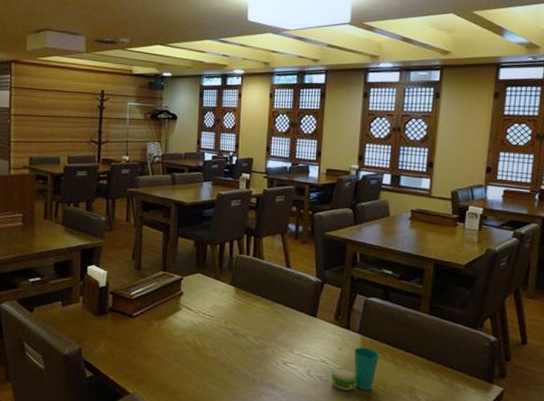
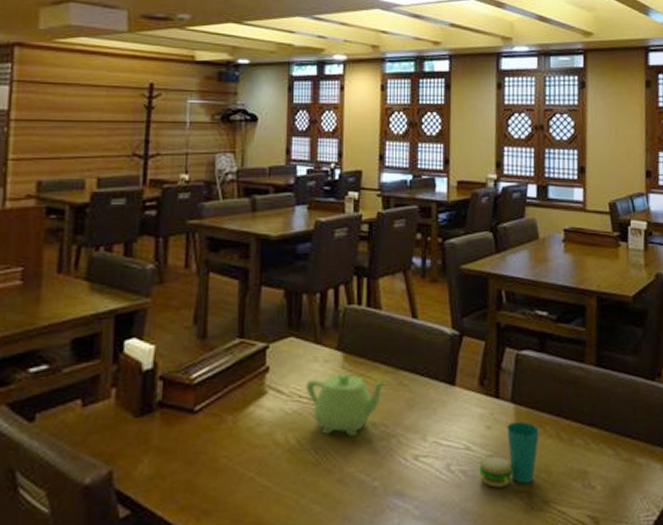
teapot: none [208,301,267,344] -> present [306,373,389,436]

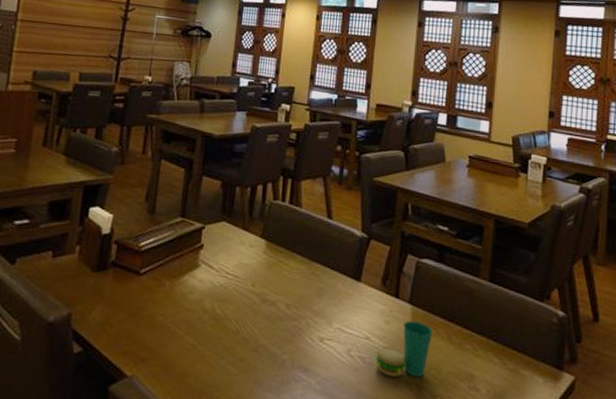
teapot: present [306,373,389,436] -> none [232,258,303,313]

